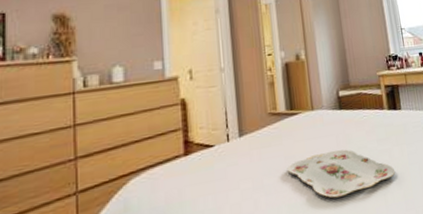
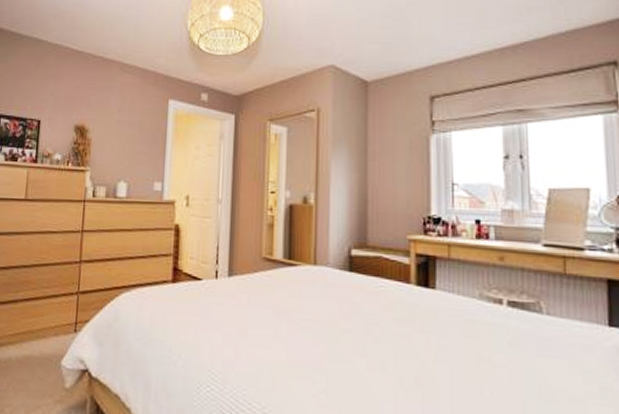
serving tray: present [287,149,396,198] -> none [275,317,414,374]

